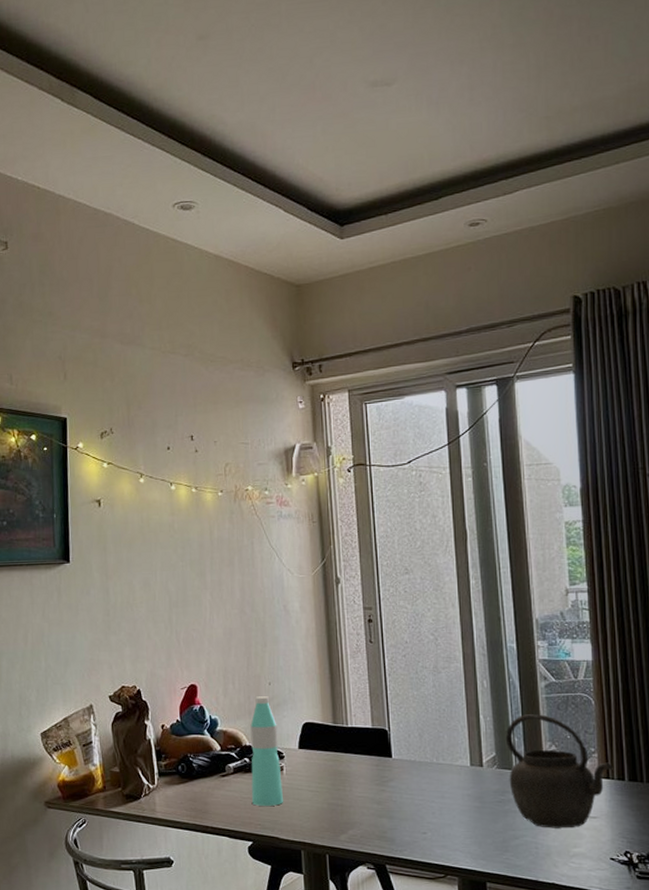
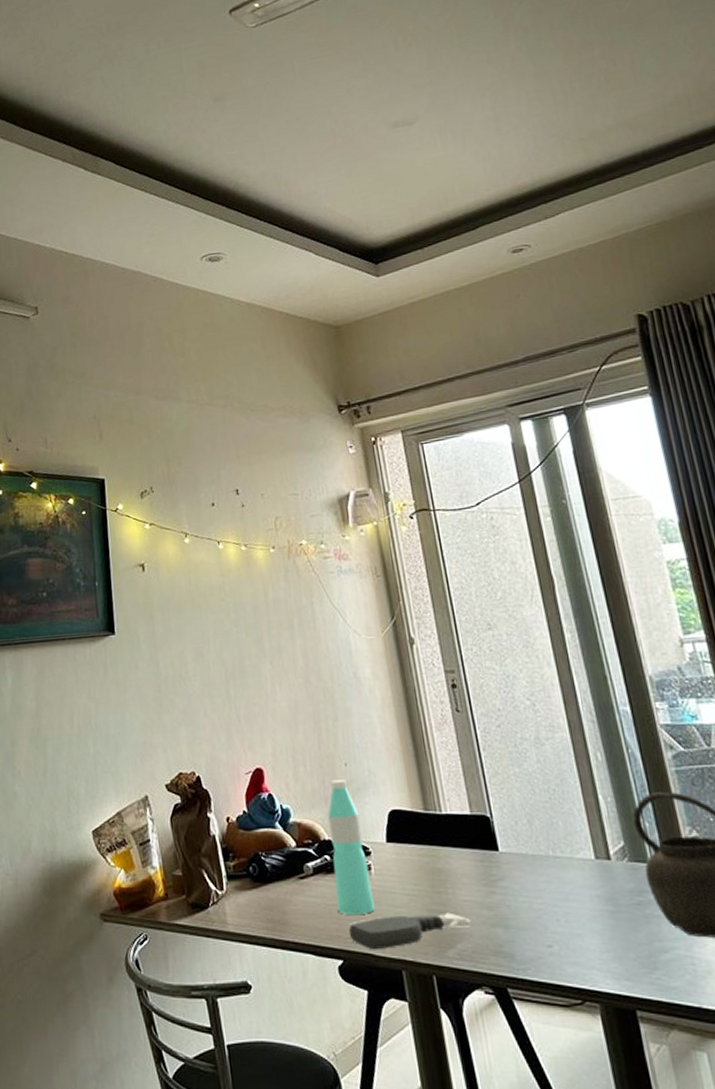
spray bottle: none [259,806,364,834] -> present [348,912,474,950]

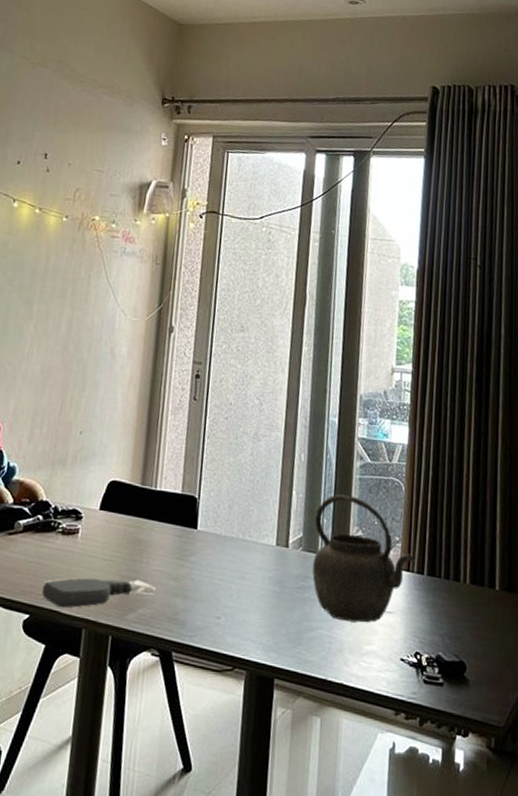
water bottle: present [327,780,375,914] -> none [36,445,81,574]

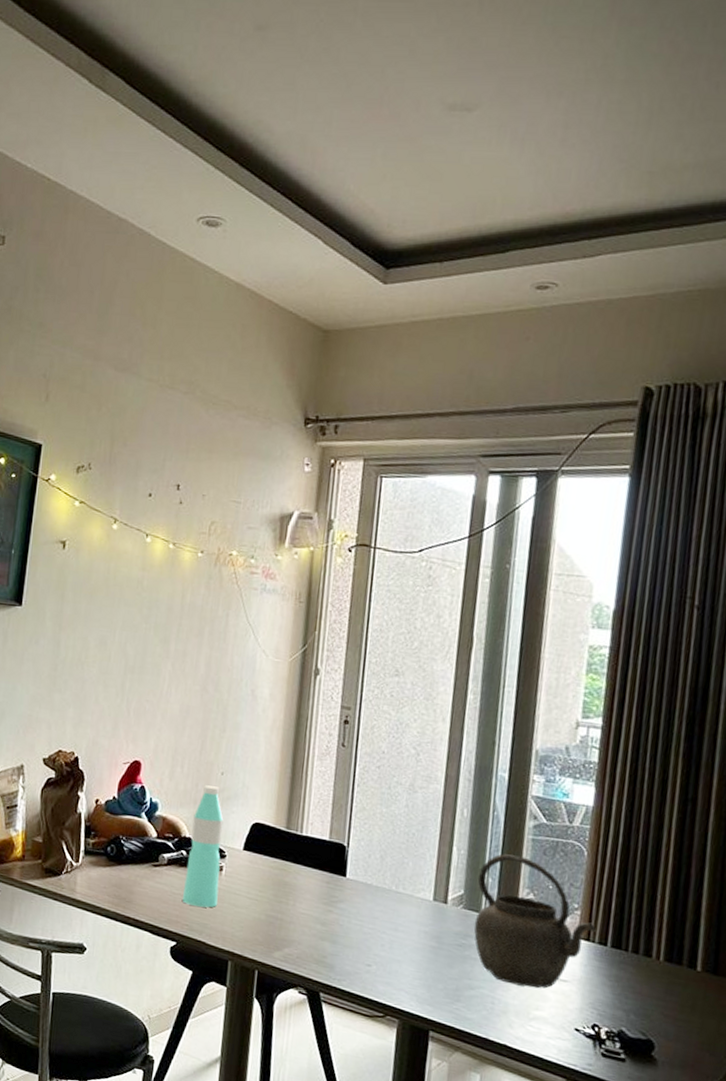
water bottle: none [36,445,81,574] -> present [182,785,224,908]
spray bottle: present [41,578,158,608] -> none [187,912,305,941]

